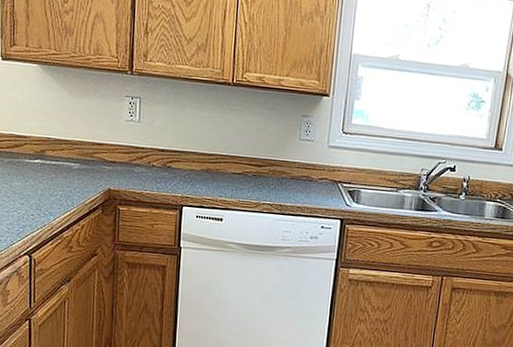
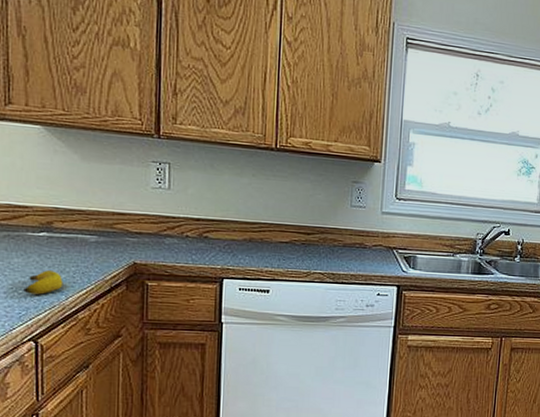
banana: none [21,193,52,215] -> present [23,270,63,295]

